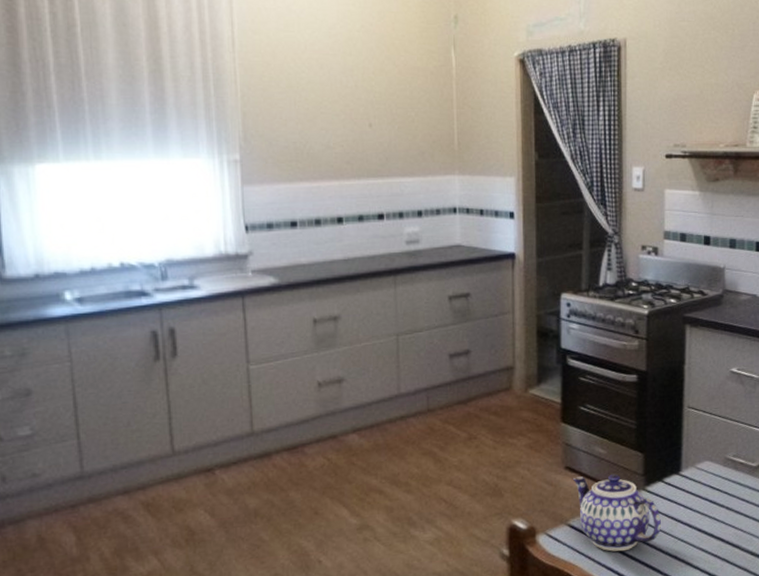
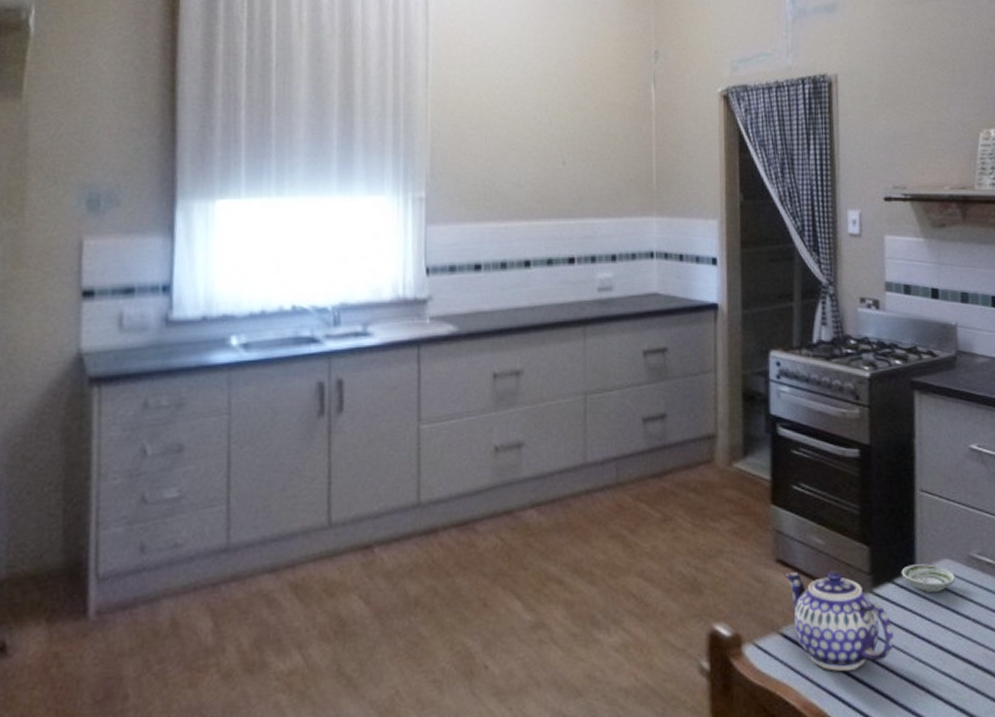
saucer: none [669,465,714,488] -> present [901,564,956,593]

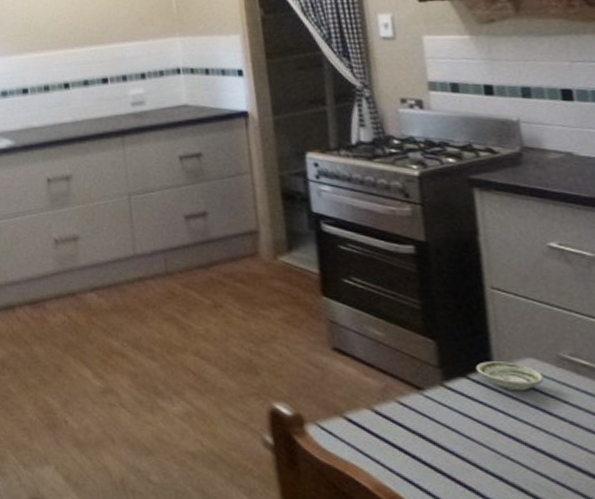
teapot: present [785,570,895,672] -> none [343,361,475,460]

